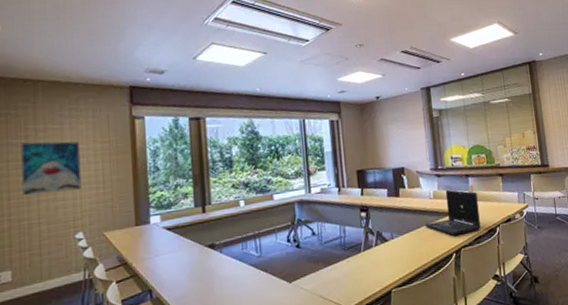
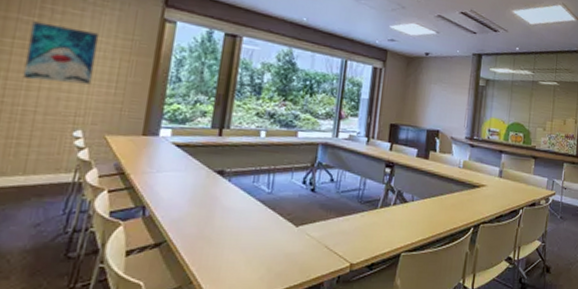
laptop: present [424,189,481,236] -> none [448,161,507,210]

